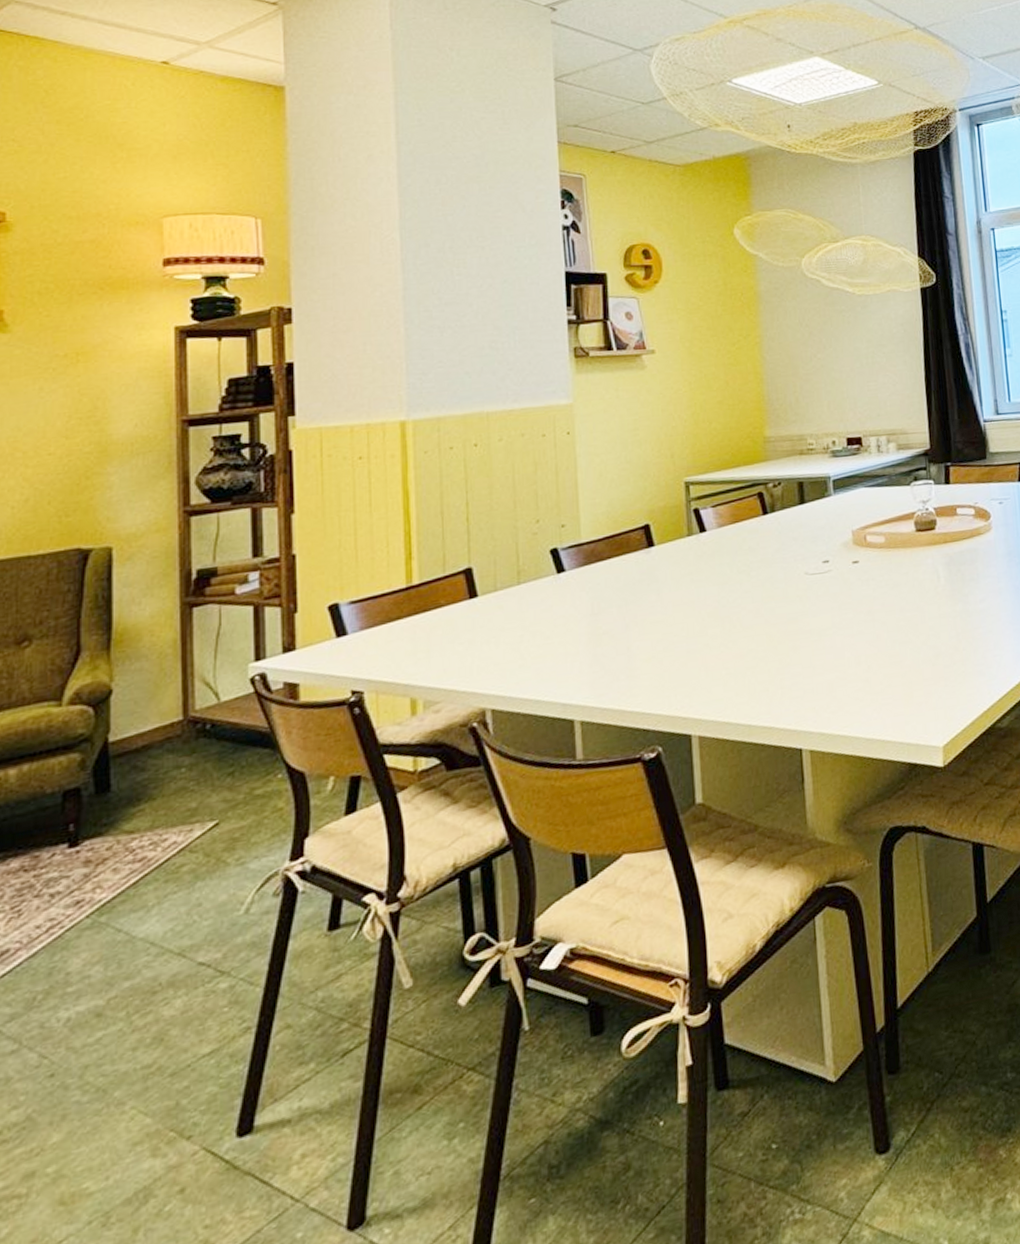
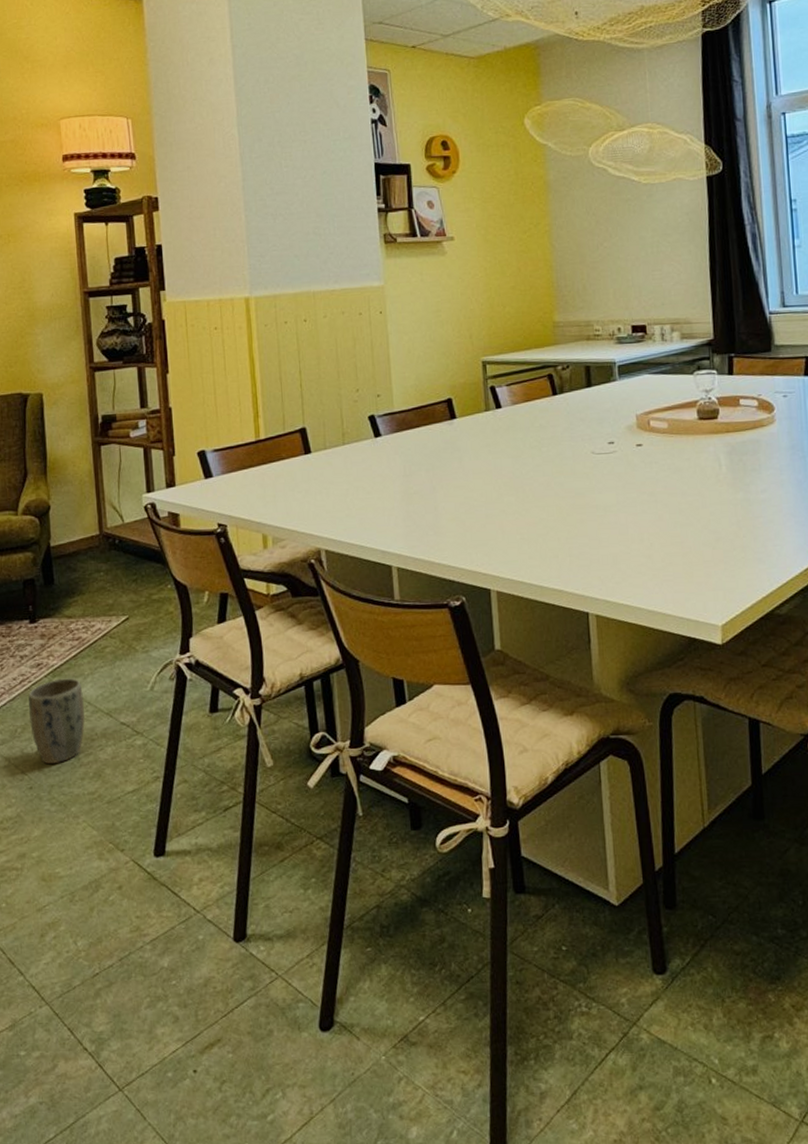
plant pot: none [56,913,145,1037] -> present [28,678,85,764]

